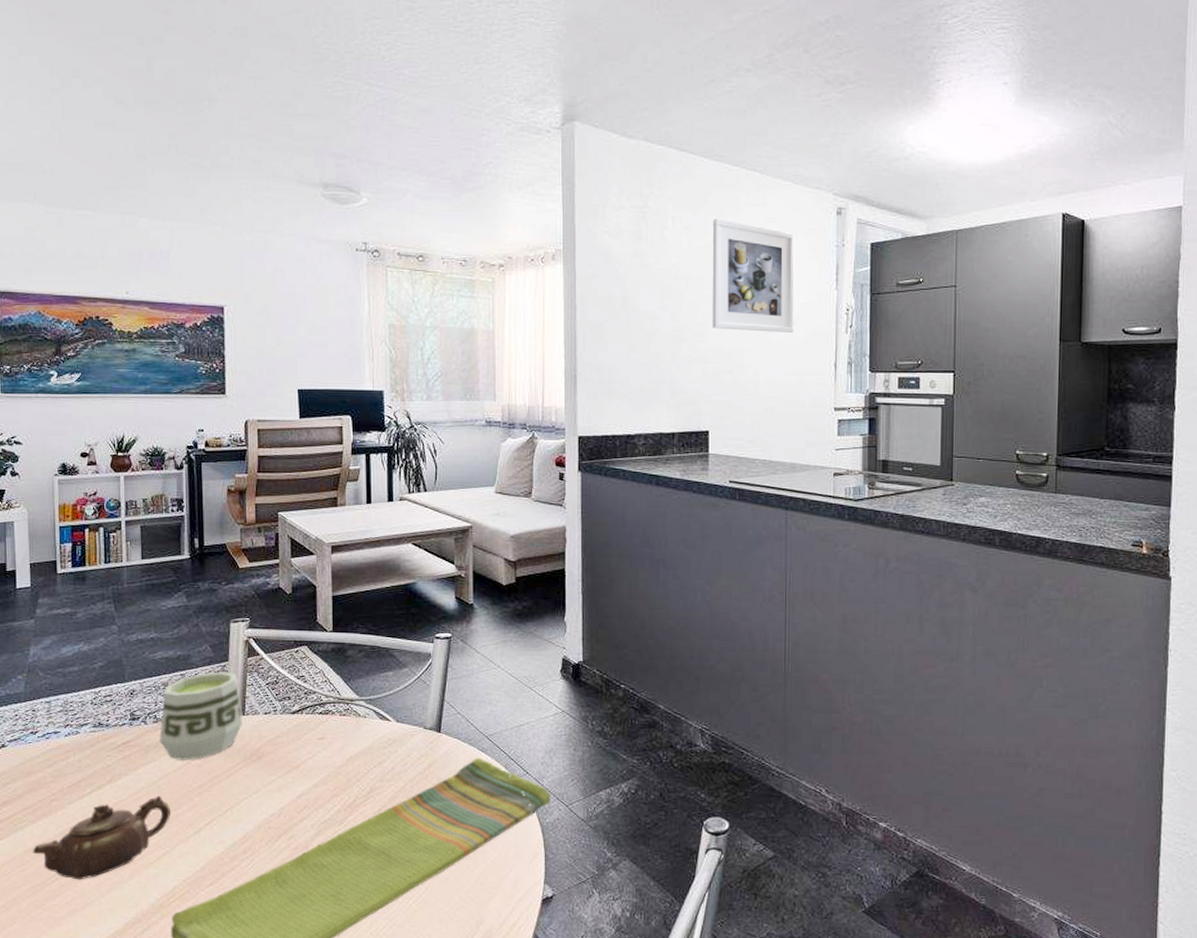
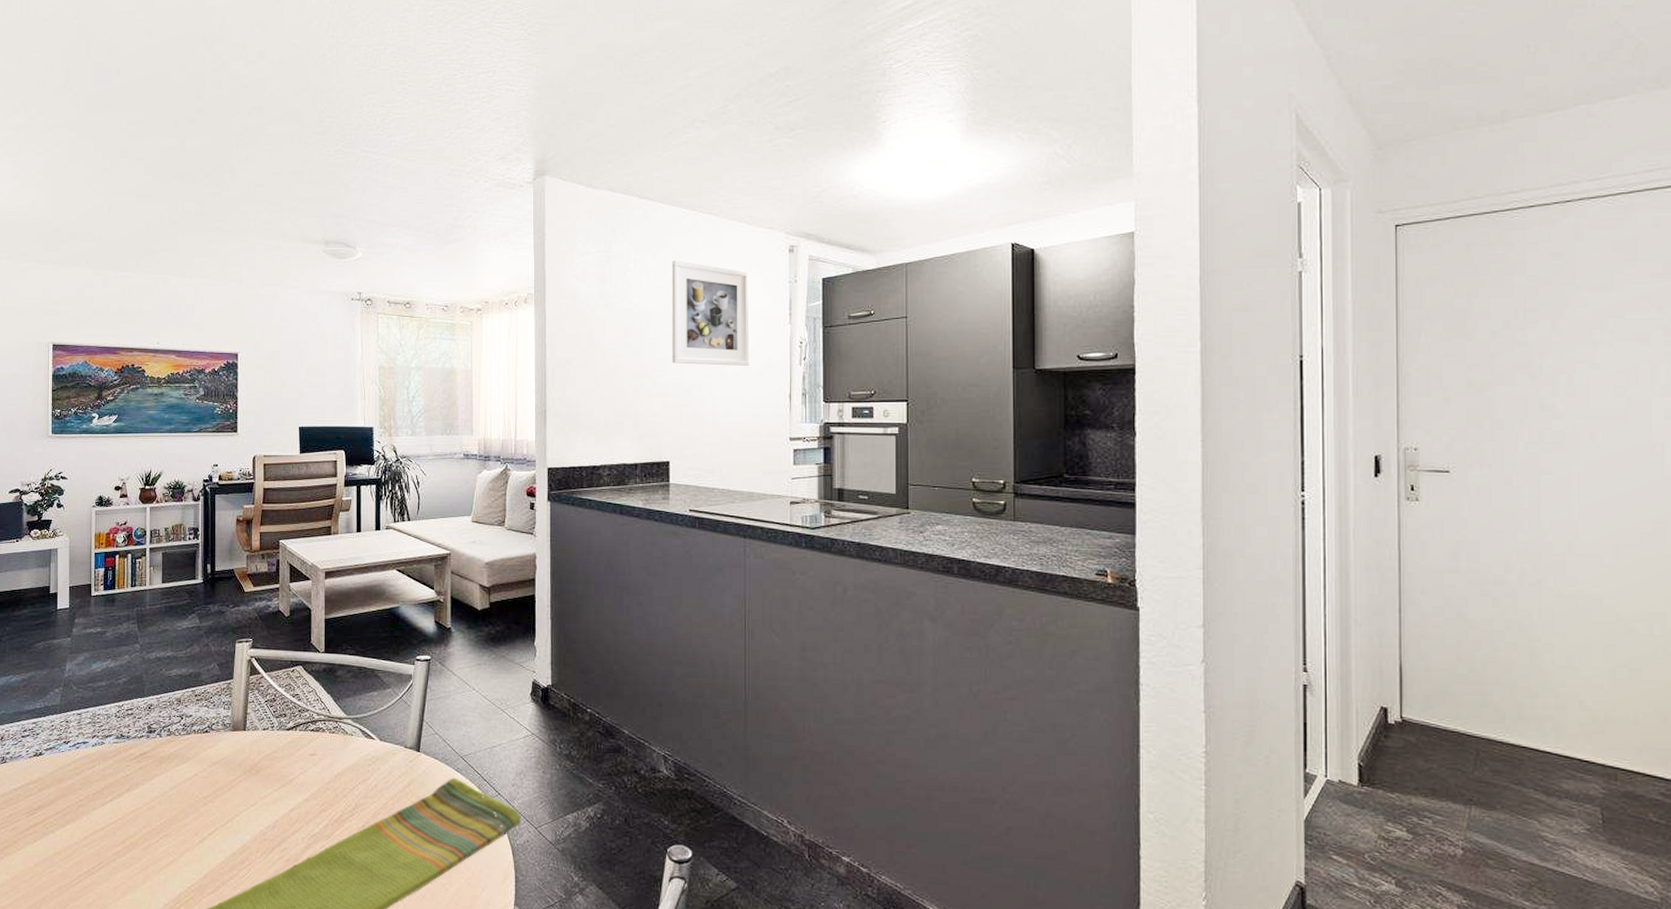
teapot: present [33,795,170,880] -> none [61,805,179,883]
cup: present [159,671,243,760] -> none [172,688,245,772]

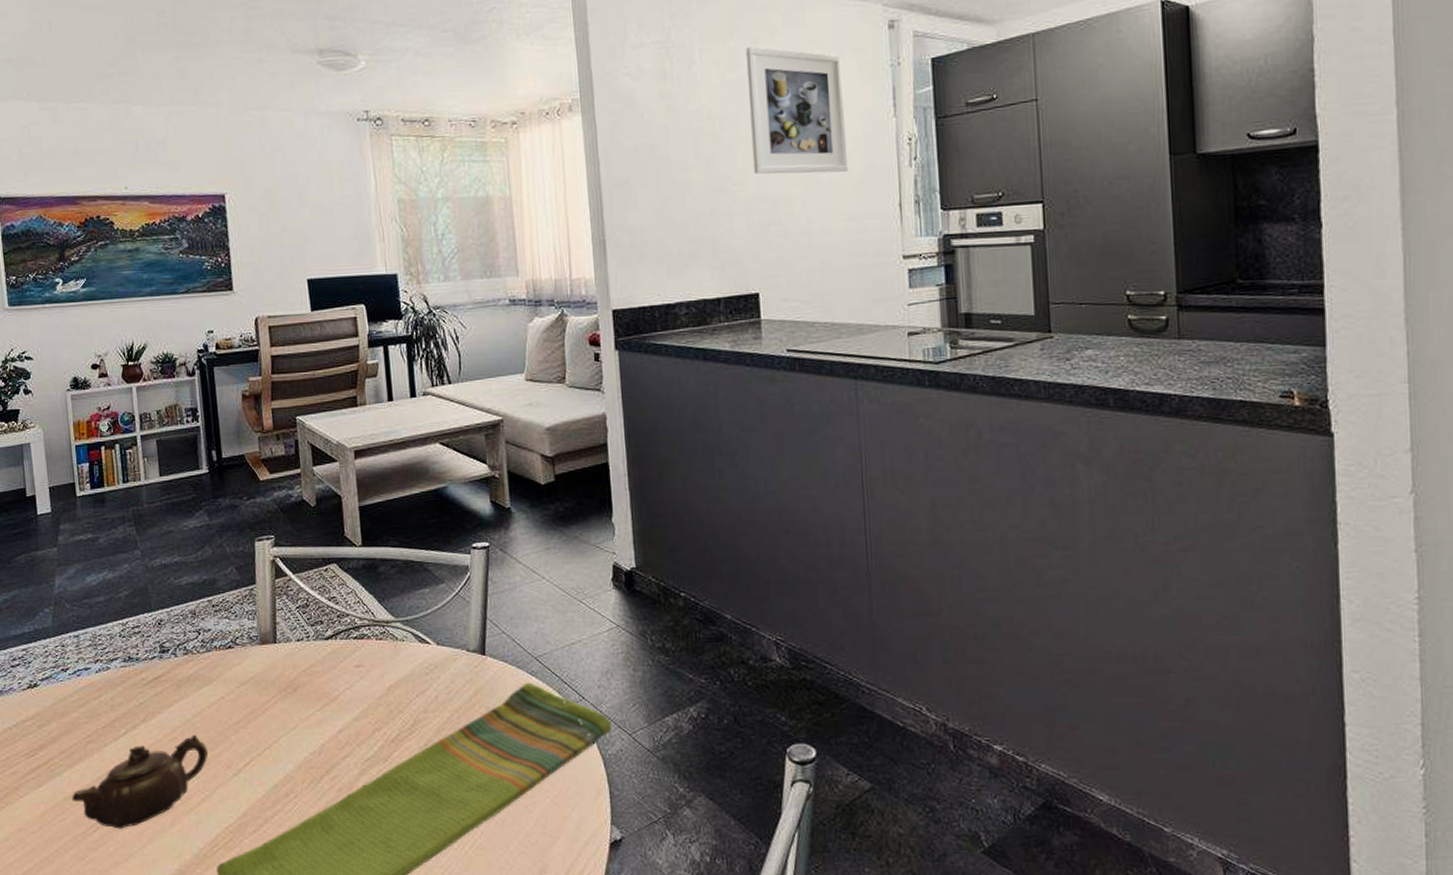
teapot: none [61,805,179,883] -> present [72,734,208,829]

